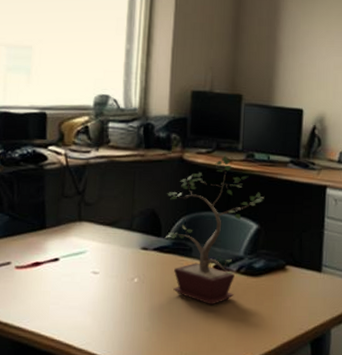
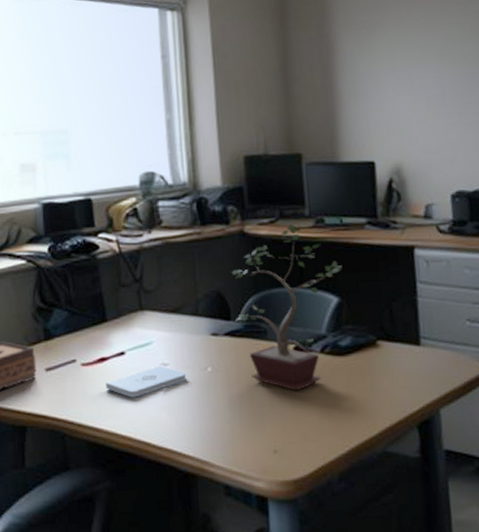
notepad: none [36,274,114,302] -> present [106,366,187,398]

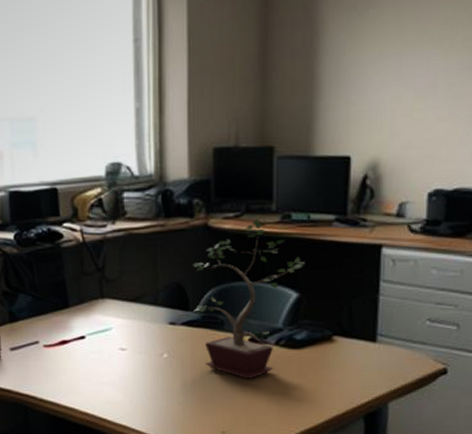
notepad: present [106,366,187,398] -> none [66,350,143,378]

